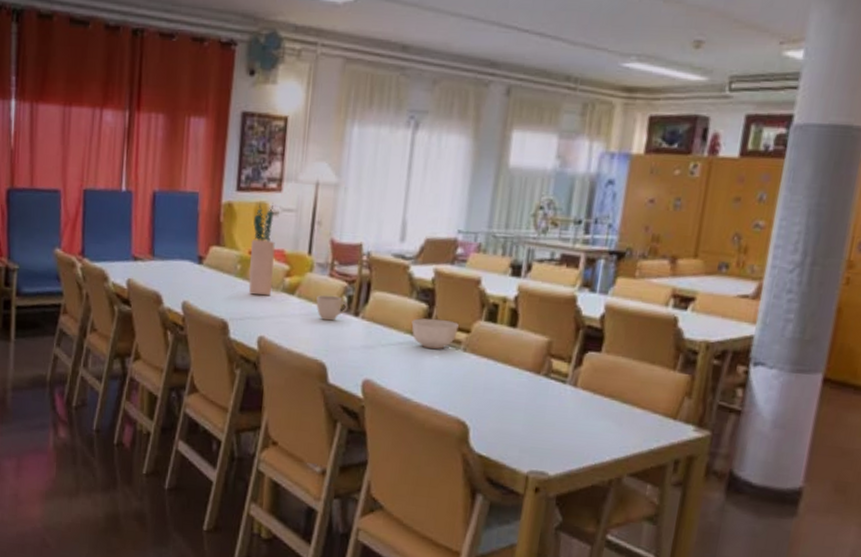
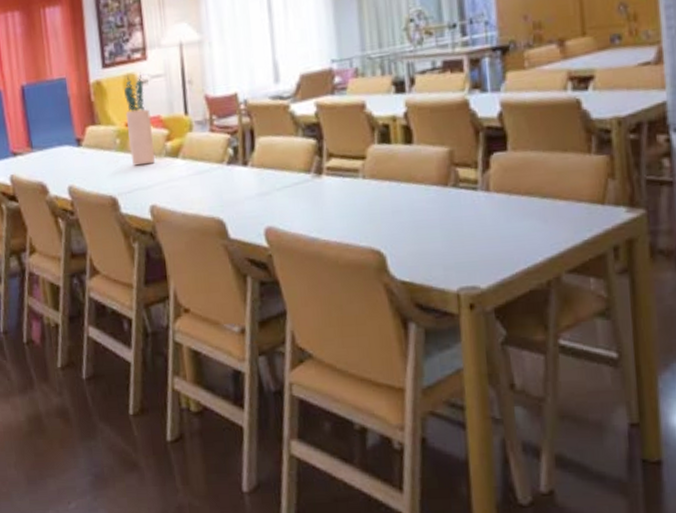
cup: present [316,295,349,321] -> none [201,149,236,177]
bowl: present [411,318,459,350] -> none [303,150,353,184]

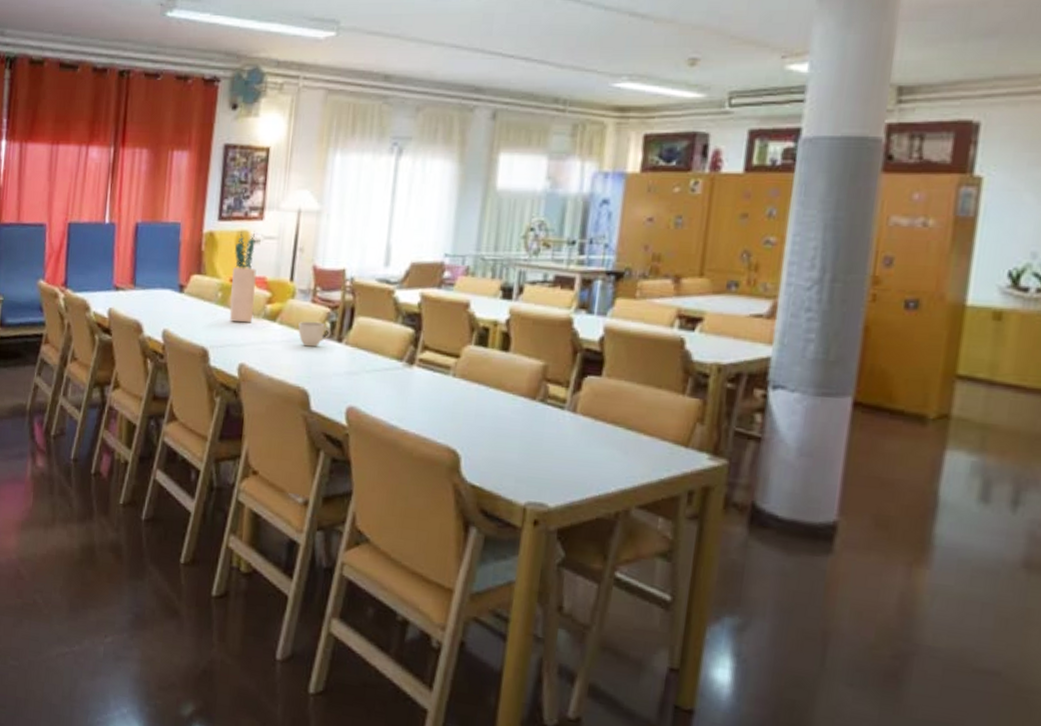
cup: none [201,149,236,177] -> present [298,321,332,347]

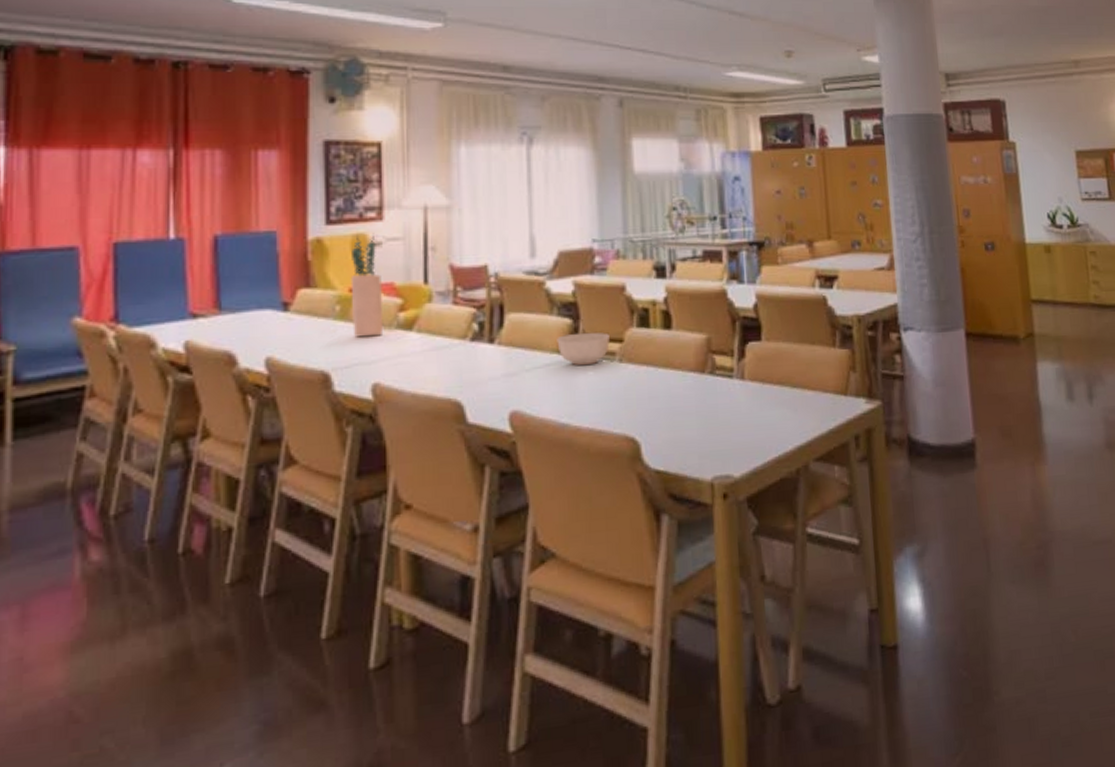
cup: present [298,321,332,347] -> none [441,324,481,353]
bowl: none [397,343,447,376] -> present [557,332,610,366]

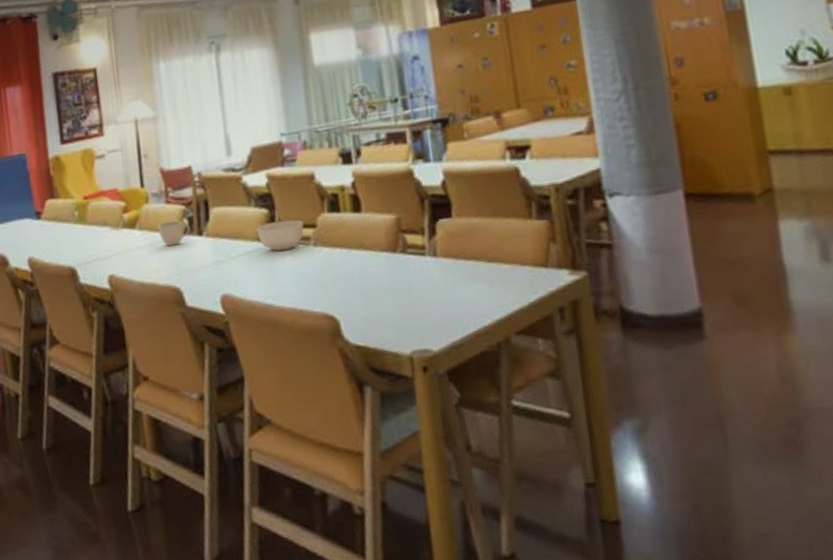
vase: present [350,233,384,337] -> none [82,147,113,237]
cup: none [441,324,481,353] -> present [158,220,191,246]

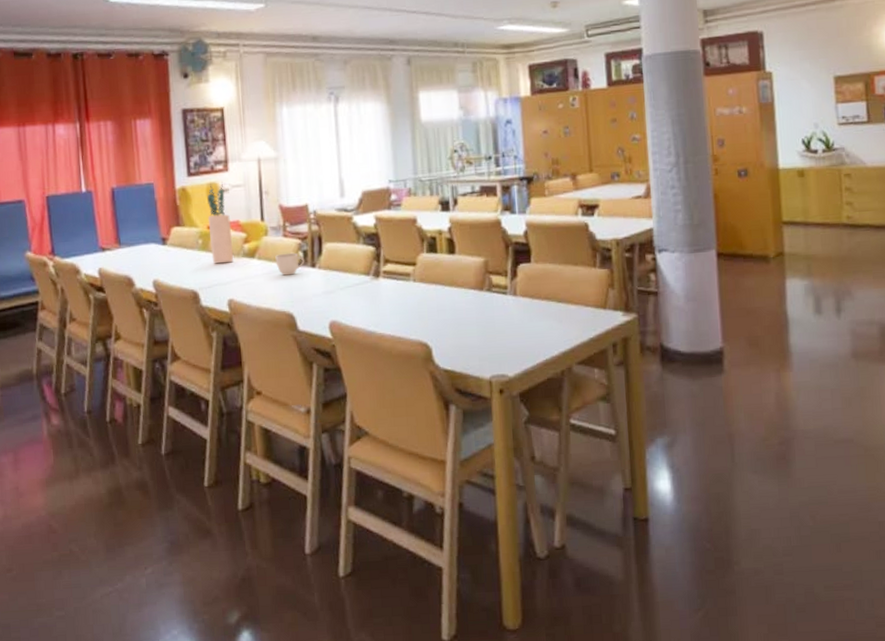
vase: none [82,147,113,237] -> present [207,182,234,264]
bowl: present [256,219,304,252] -> none [363,257,405,285]

